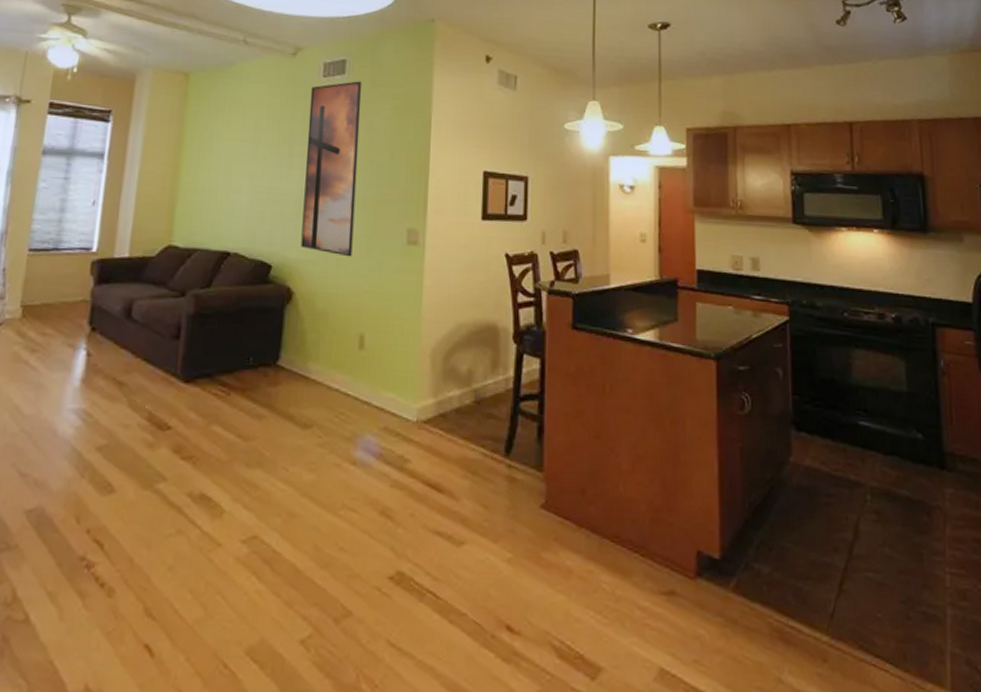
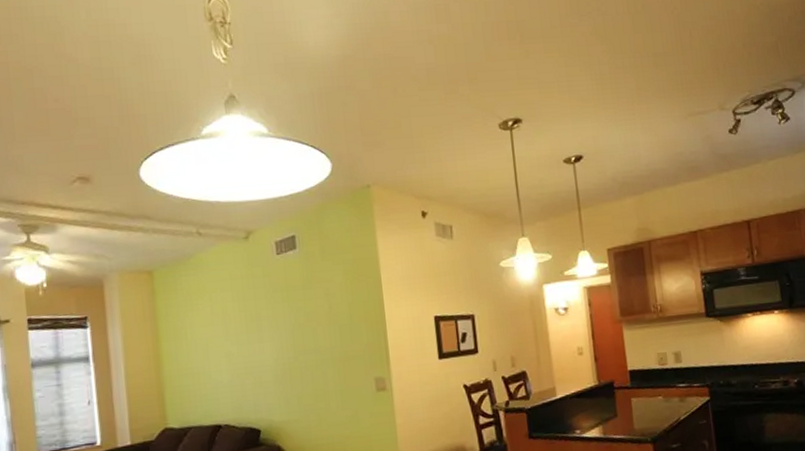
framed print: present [301,81,362,257] -> none [267,253,330,411]

